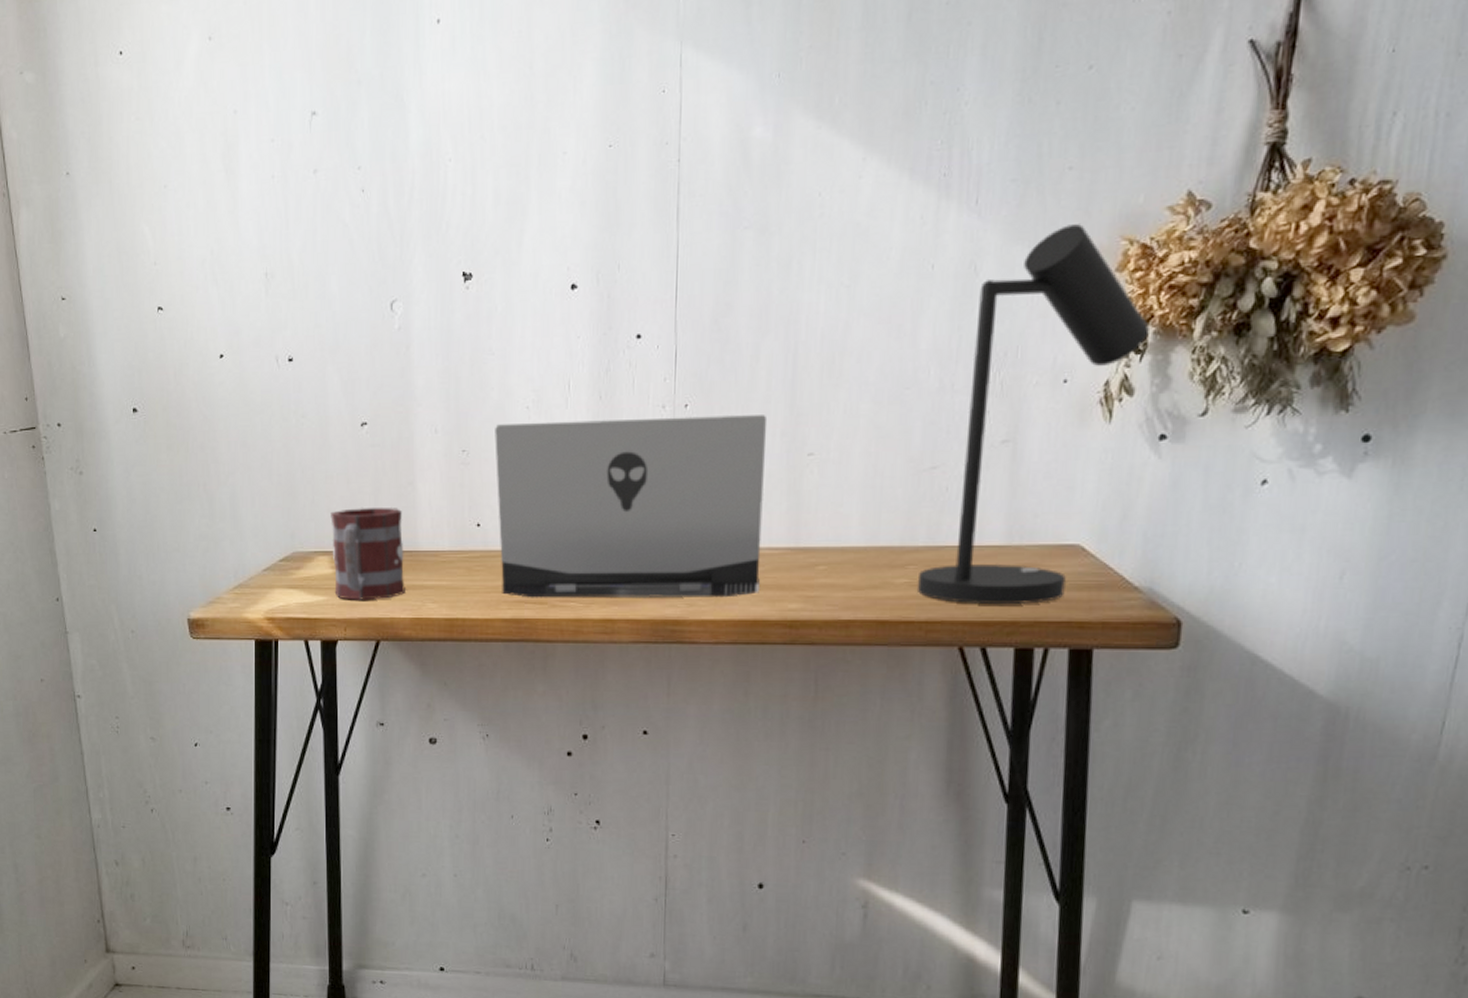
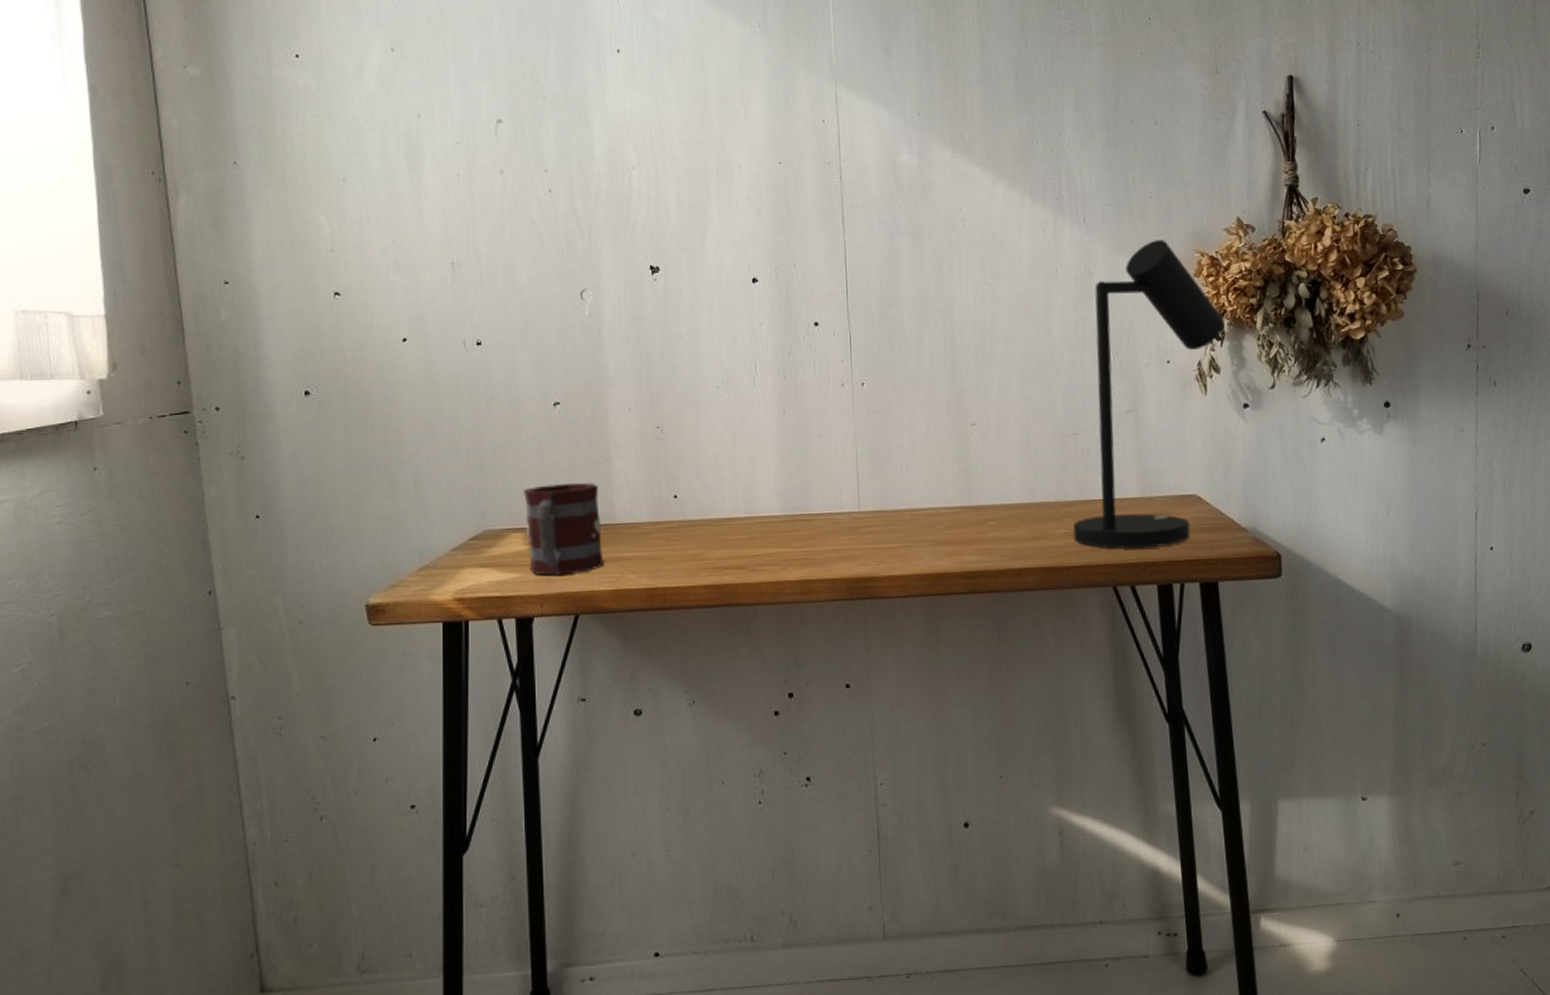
laptop computer: present [495,415,768,598] -> none [687,391,941,564]

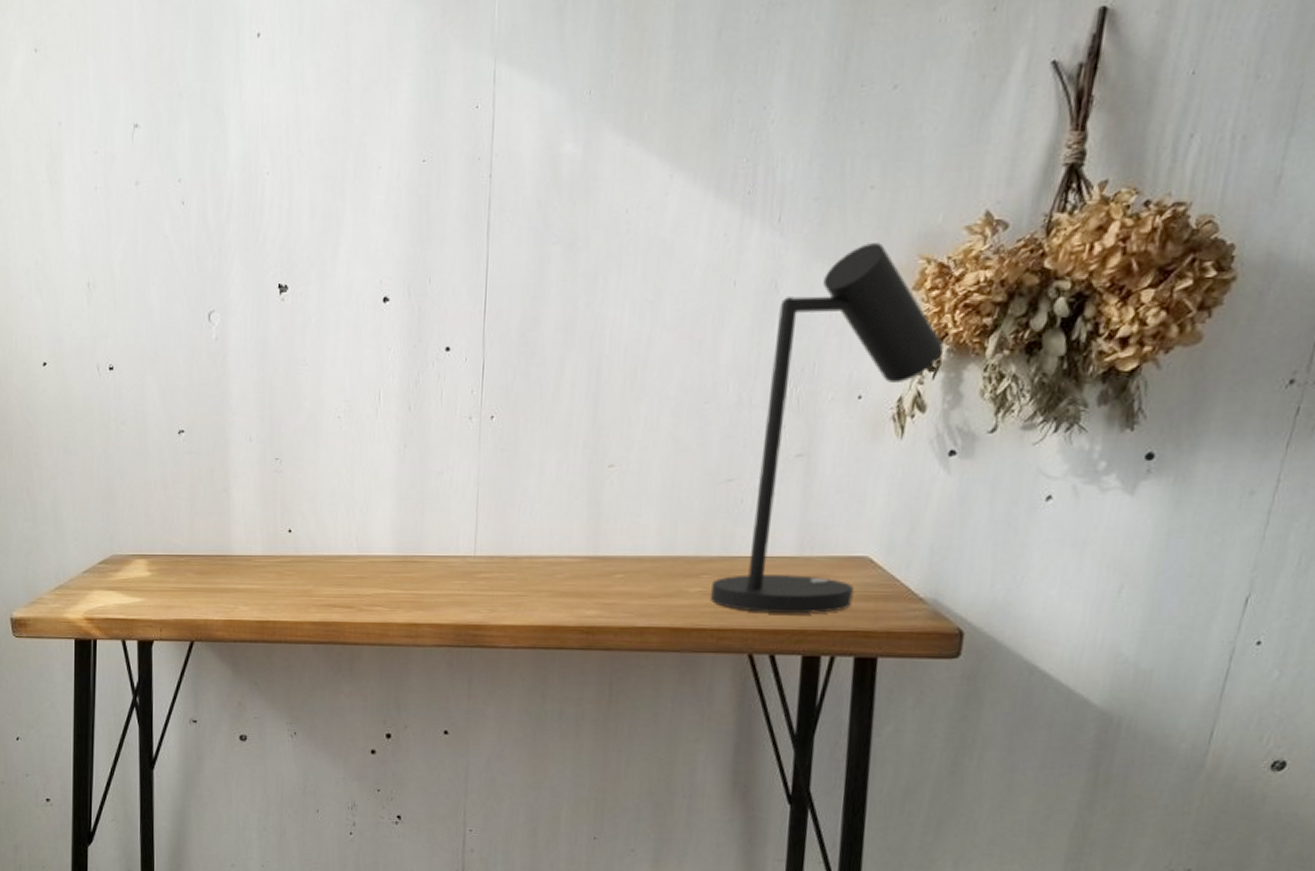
mug: present [524,483,604,576] -> none [148,513,219,602]

